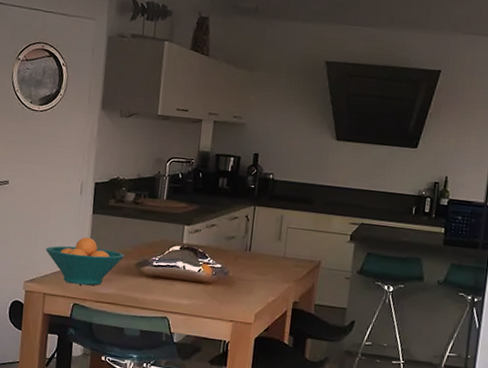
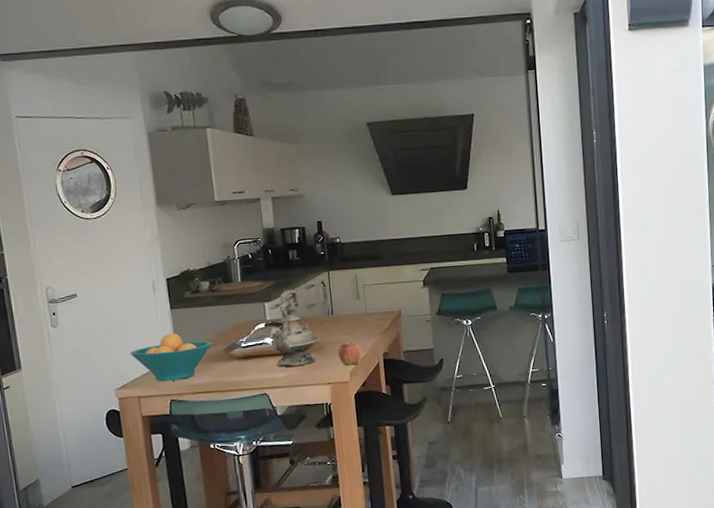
teapot: none [180,217,231,297] -> present [269,289,319,367]
apple: none [247,283,272,308] -> present [338,342,362,366]

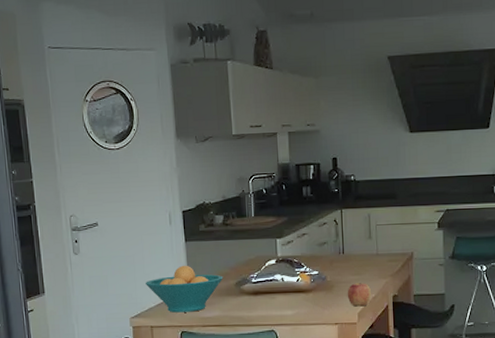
teapot: present [269,289,319,367] -> none [279,226,328,305]

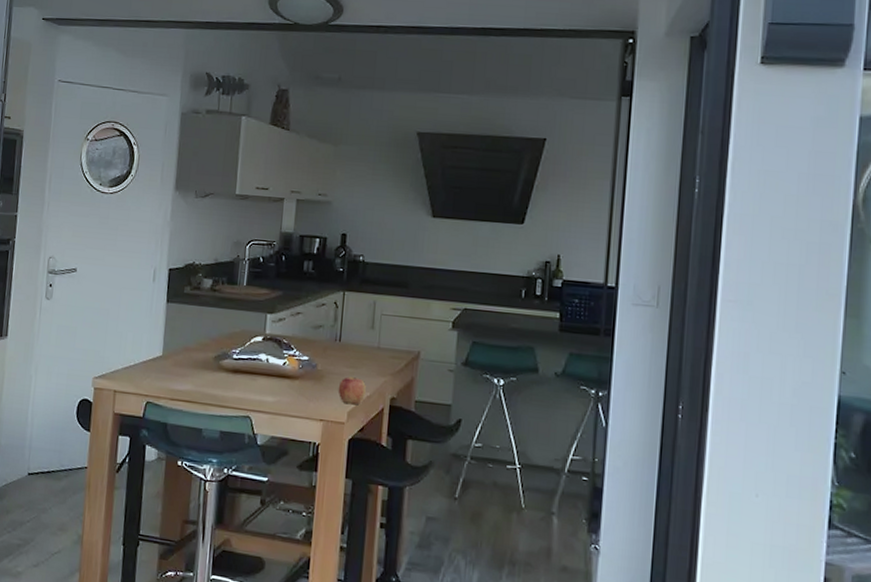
fruit bowl: present [146,265,224,313] -> none [116,328,202,382]

